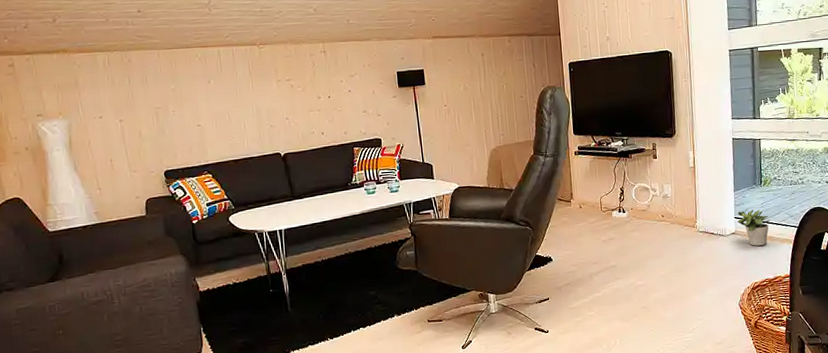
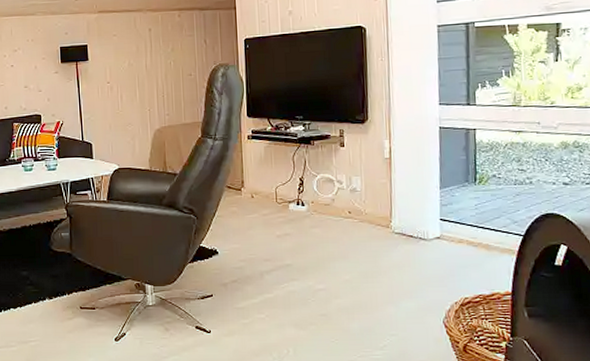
potted plant: present [737,208,771,246] -> none [443,209,487,255]

